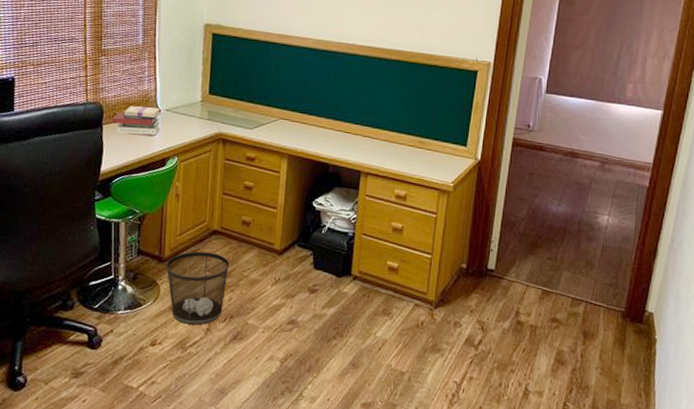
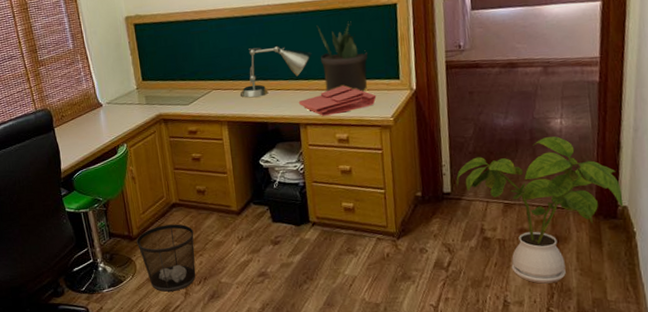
books: present [113,106,160,137] -> none [62,102,105,133]
desk lamp: none [306,84,387,136] -> present [240,45,312,98]
file organizer: none [364,141,442,170] -> present [298,85,377,117]
planter: none [393,75,442,152] -> present [316,21,369,92]
house plant: none [501,231,651,378] -> present [456,136,624,284]

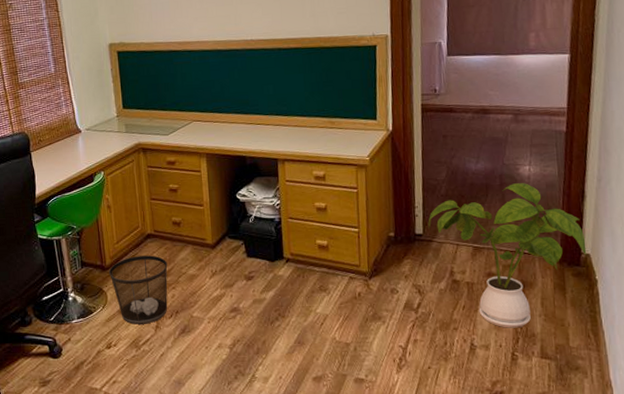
desk lamp: present [240,45,312,98] -> none [219,80,293,131]
file organizer: present [298,85,377,117] -> none [277,123,354,154]
planter: present [316,21,369,92] -> none [298,60,347,130]

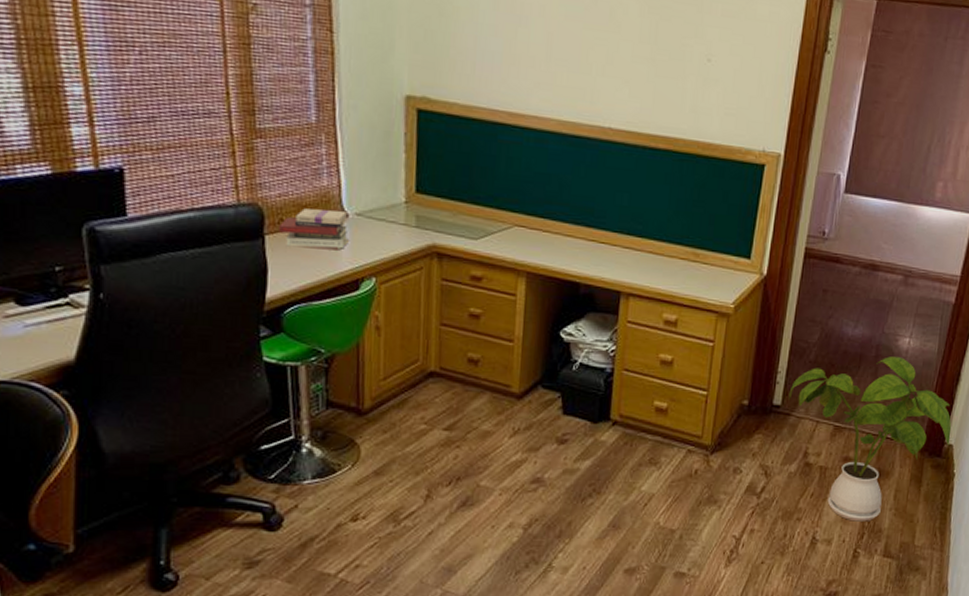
books: none [39,128,83,158] -> present [279,208,349,251]
waste bin: present [108,255,168,325] -> none [366,399,454,492]

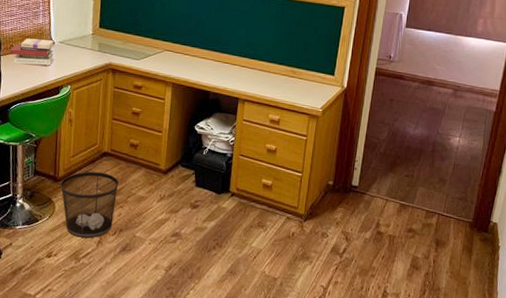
waste bin: none [366,399,454,492] -> present [60,171,119,238]
house plant: present [788,356,952,522] -> none [364,151,496,281]

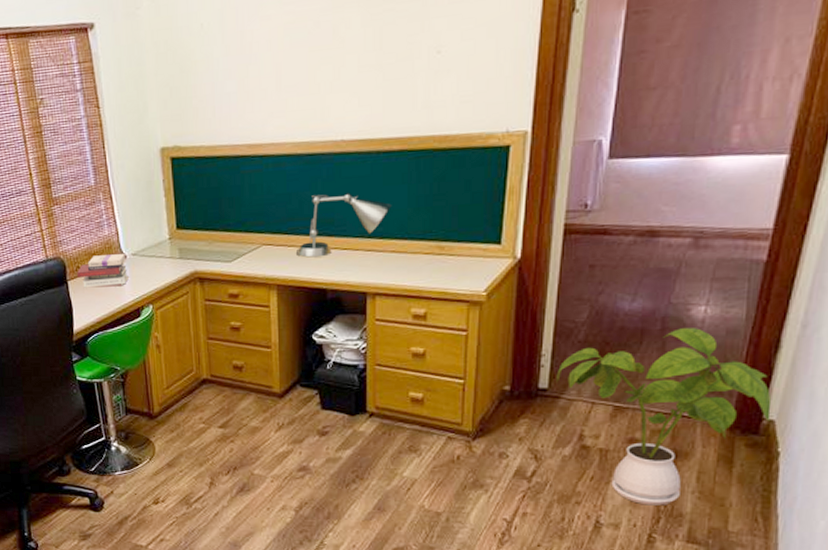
waste bin: present [60,171,119,238] -> none [157,403,226,480]
desk lamp: none [189,19,263,67] -> present [295,193,392,258]
house plant: none [364,151,496,281] -> present [556,328,772,506]

